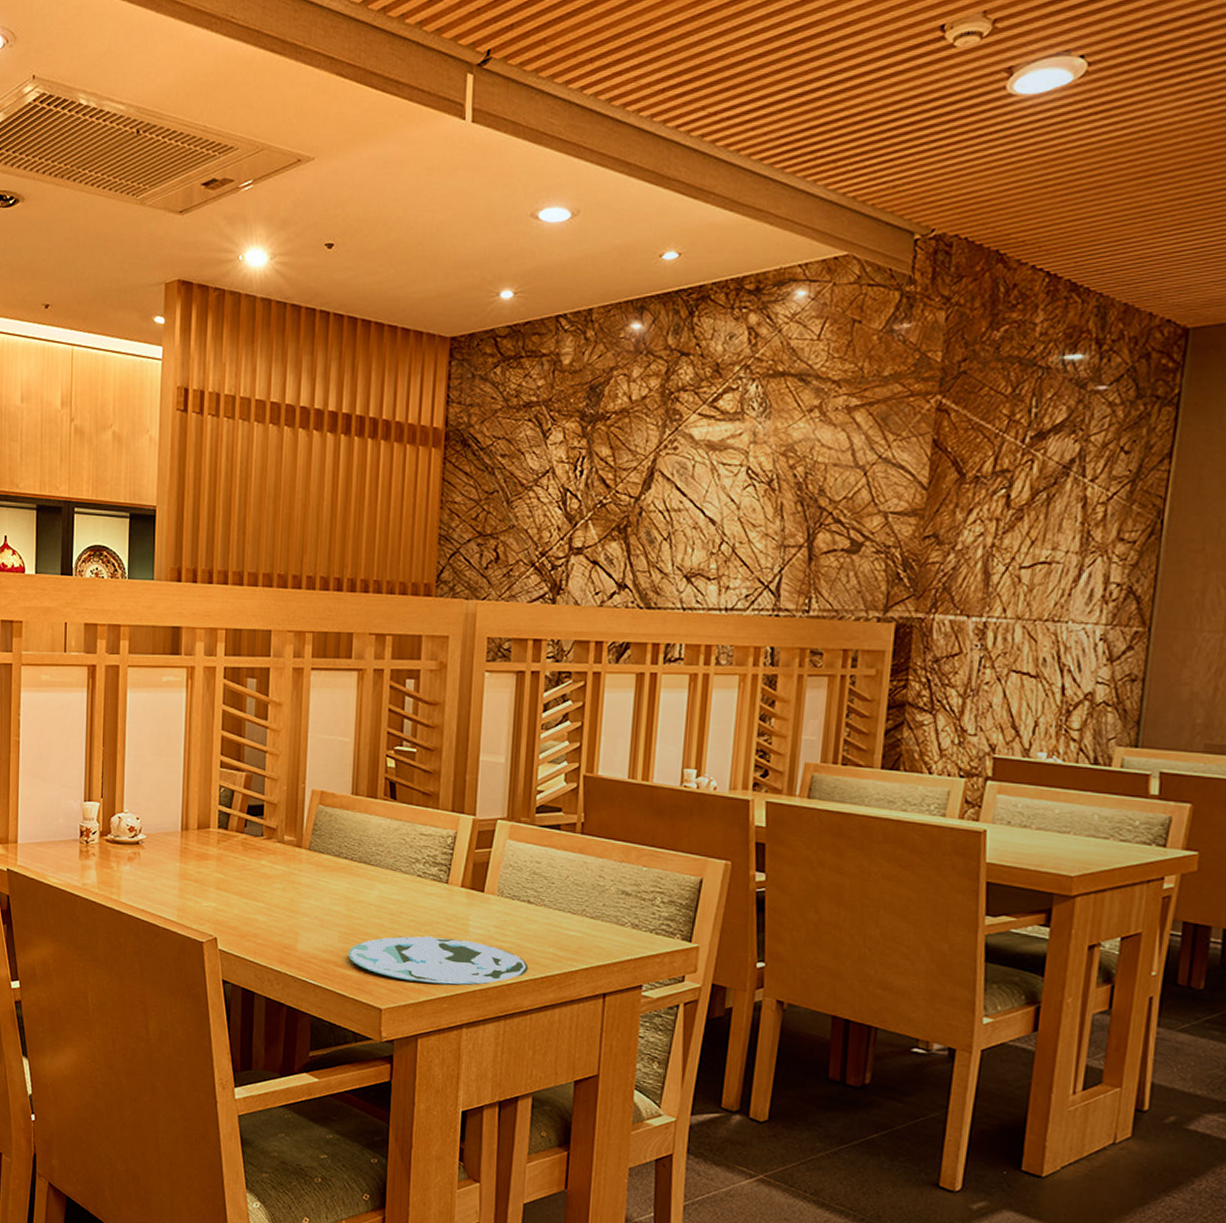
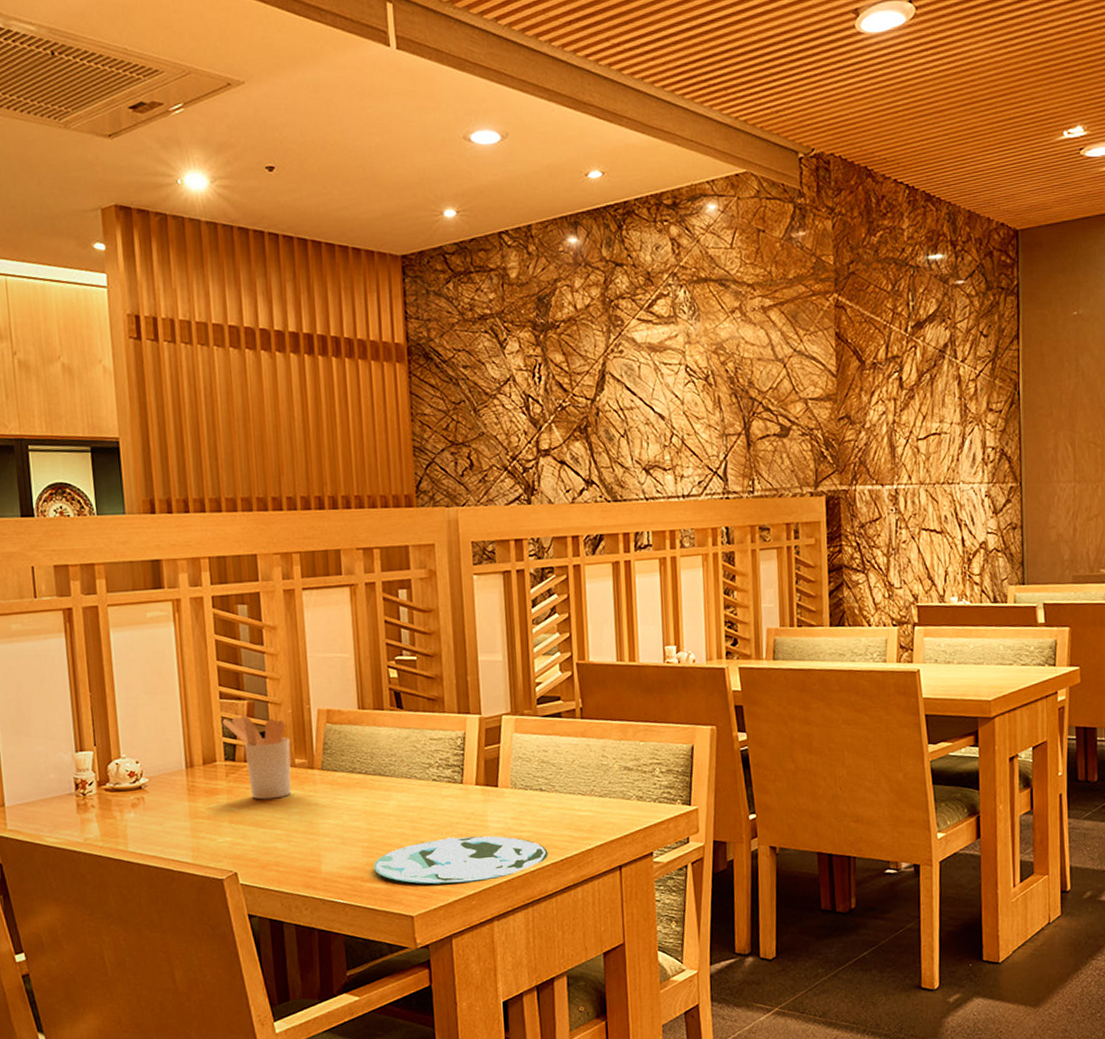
utensil holder: none [220,786,282,872] -> present [222,715,291,800]

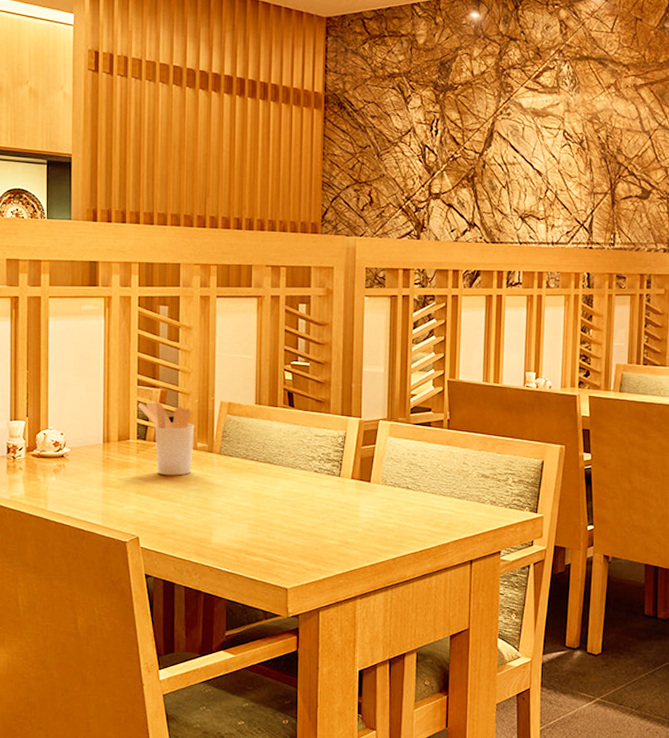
plate: present [374,836,548,884] -> none [257,523,409,563]

